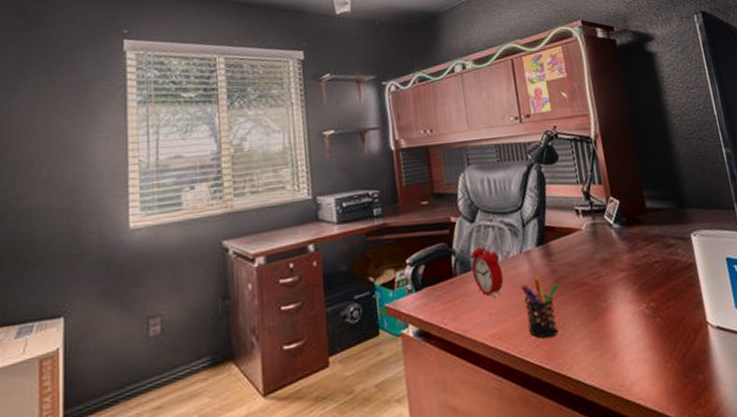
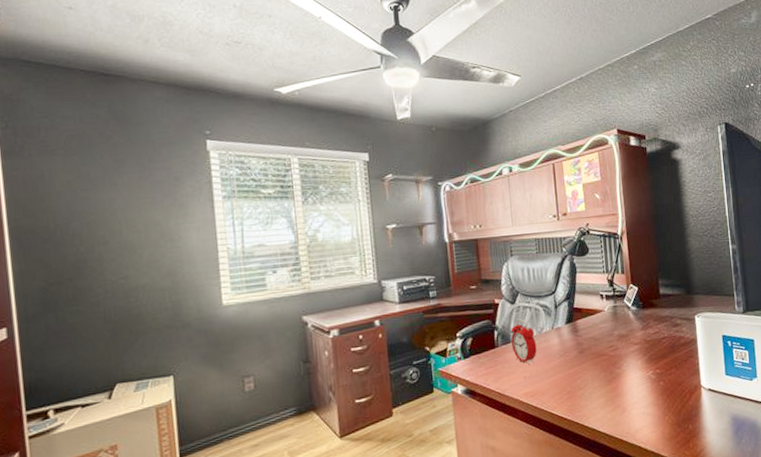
pen holder: present [520,275,558,339] -> none [551,347,582,397]

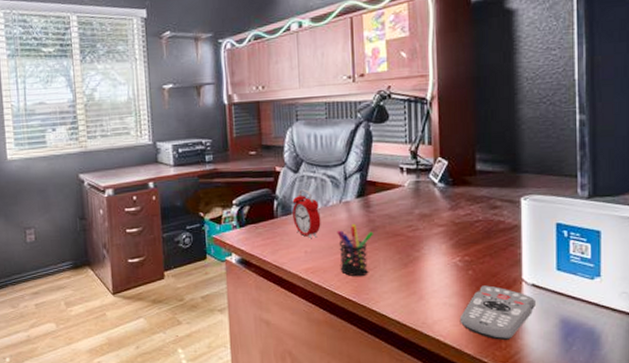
pen holder: none [551,347,582,397] -> present [337,223,373,277]
remote control: none [655,393,713,441] -> present [459,285,535,340]

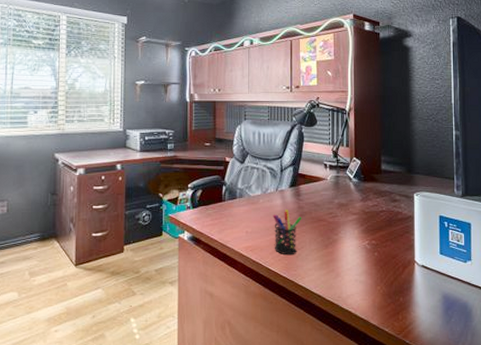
alarm clock: present [292,189,321,238] -> none [238,178,260,220]
remote control: present [459,285,535,340] -> none [367,265,424,312]

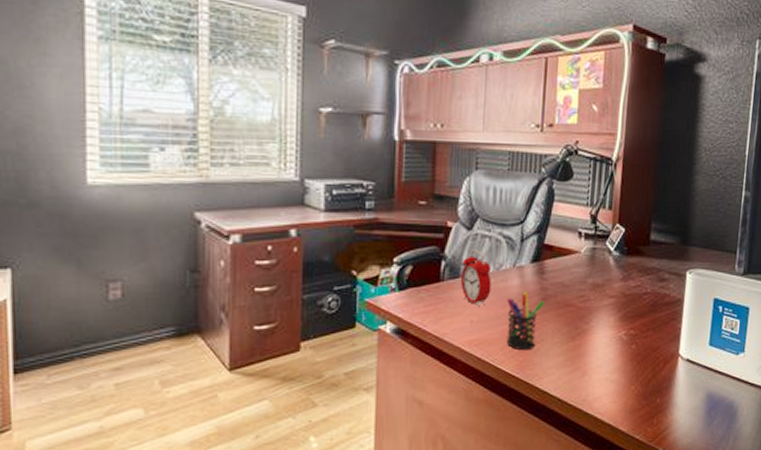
alarm clock: none [238,178,260,220] -> present [461,249,492,306]

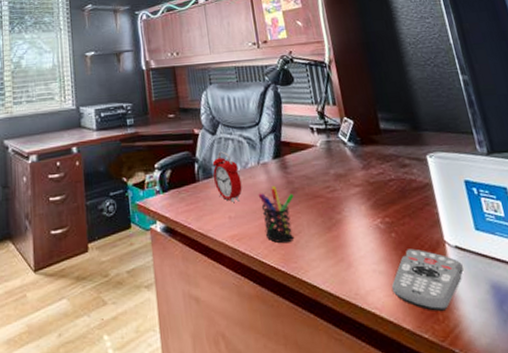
remote control: none [618,360,688,416] -> present [391,248,464,311]

